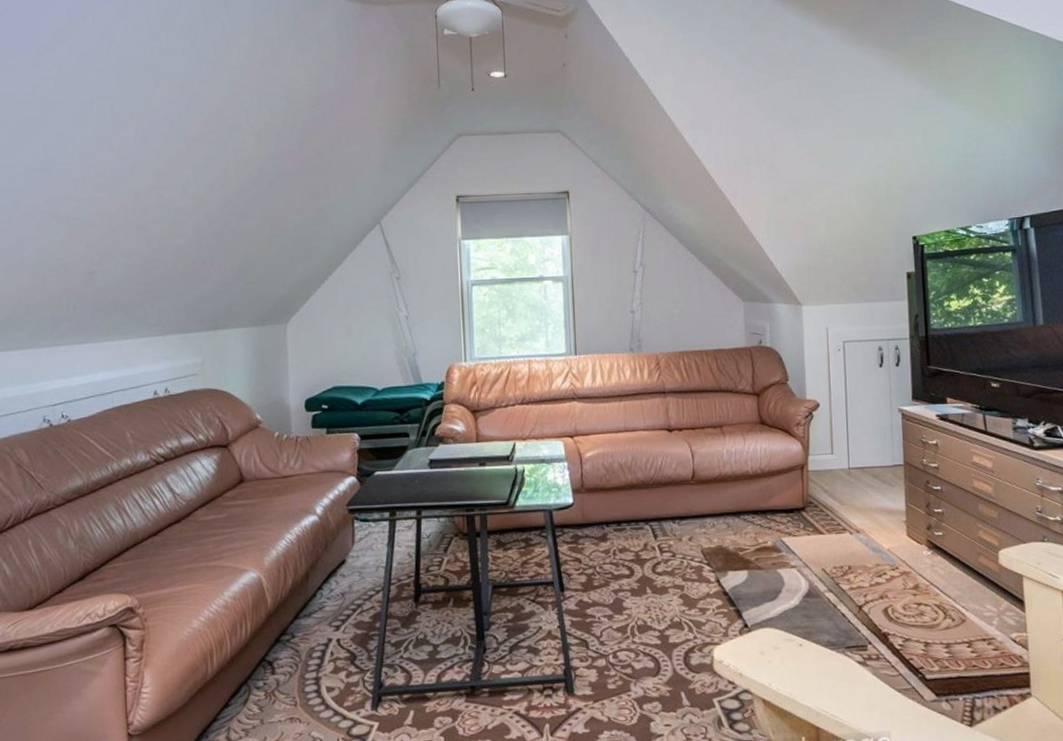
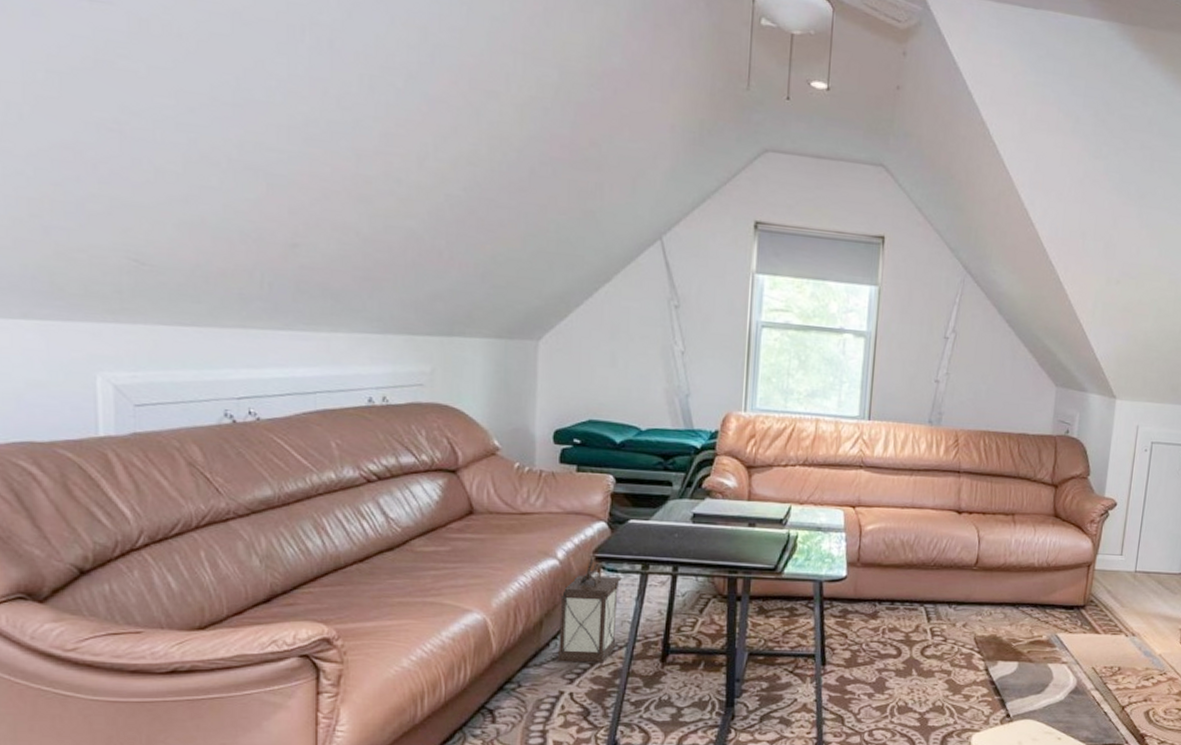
lantern: none [322,508,375,611] -> present [557,555,622,663]

